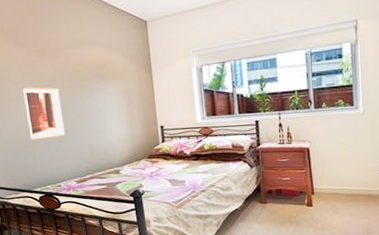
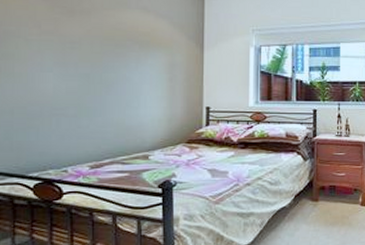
wall art: present [22,87,66,140] -> none [35,47,85,112]

